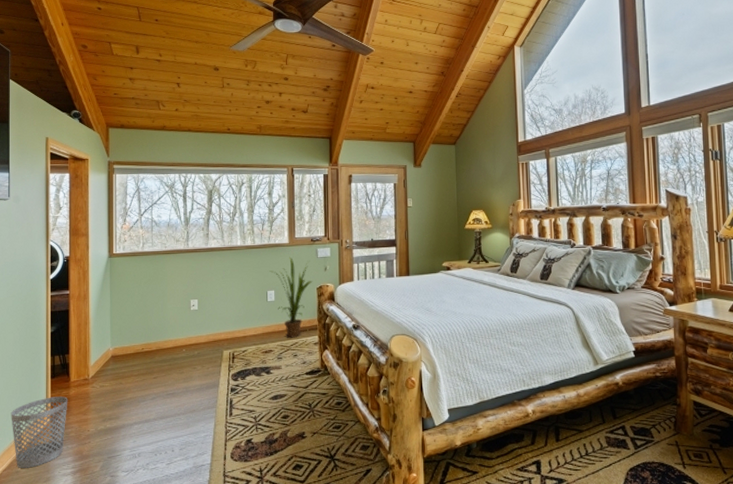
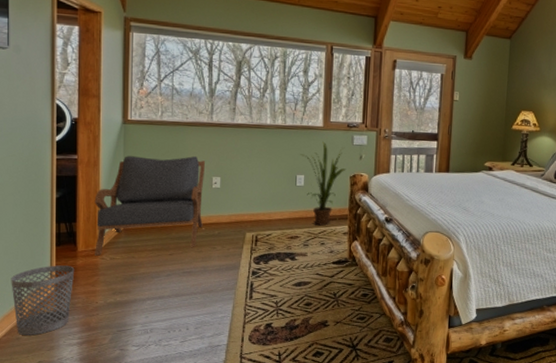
armchair: none [85,282,184,385] -> present [94,156,206,256]

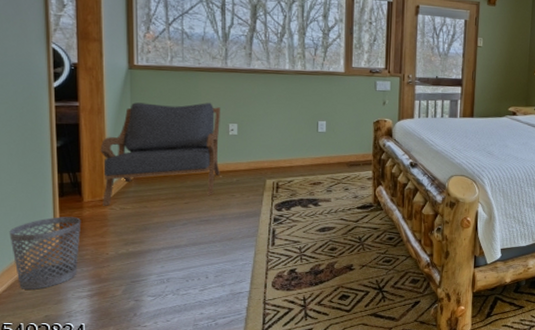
house plant: present [300,141,347,226] -> none [321,87,370,172]

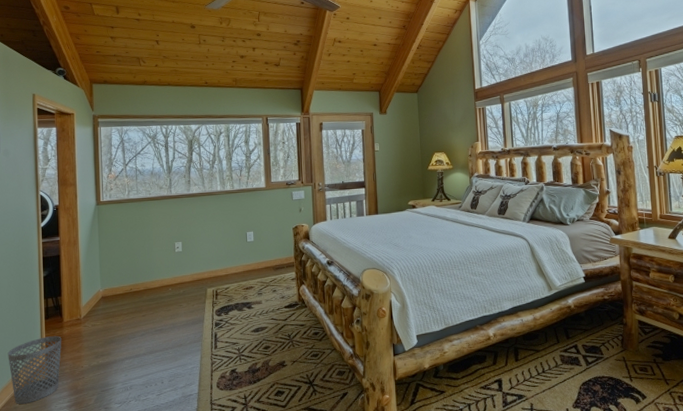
armchair: present [100,102,221,206] -> none [76,226,170,324]

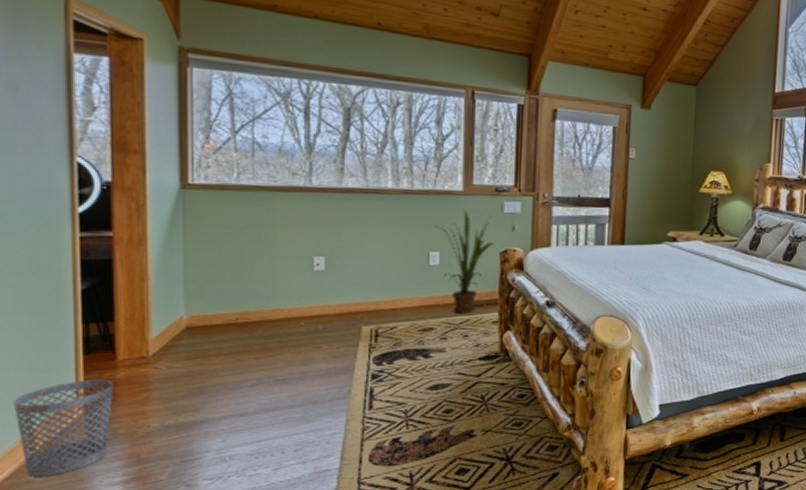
house plant: none [248,200,289,275] -> present [433,209,495,314]

